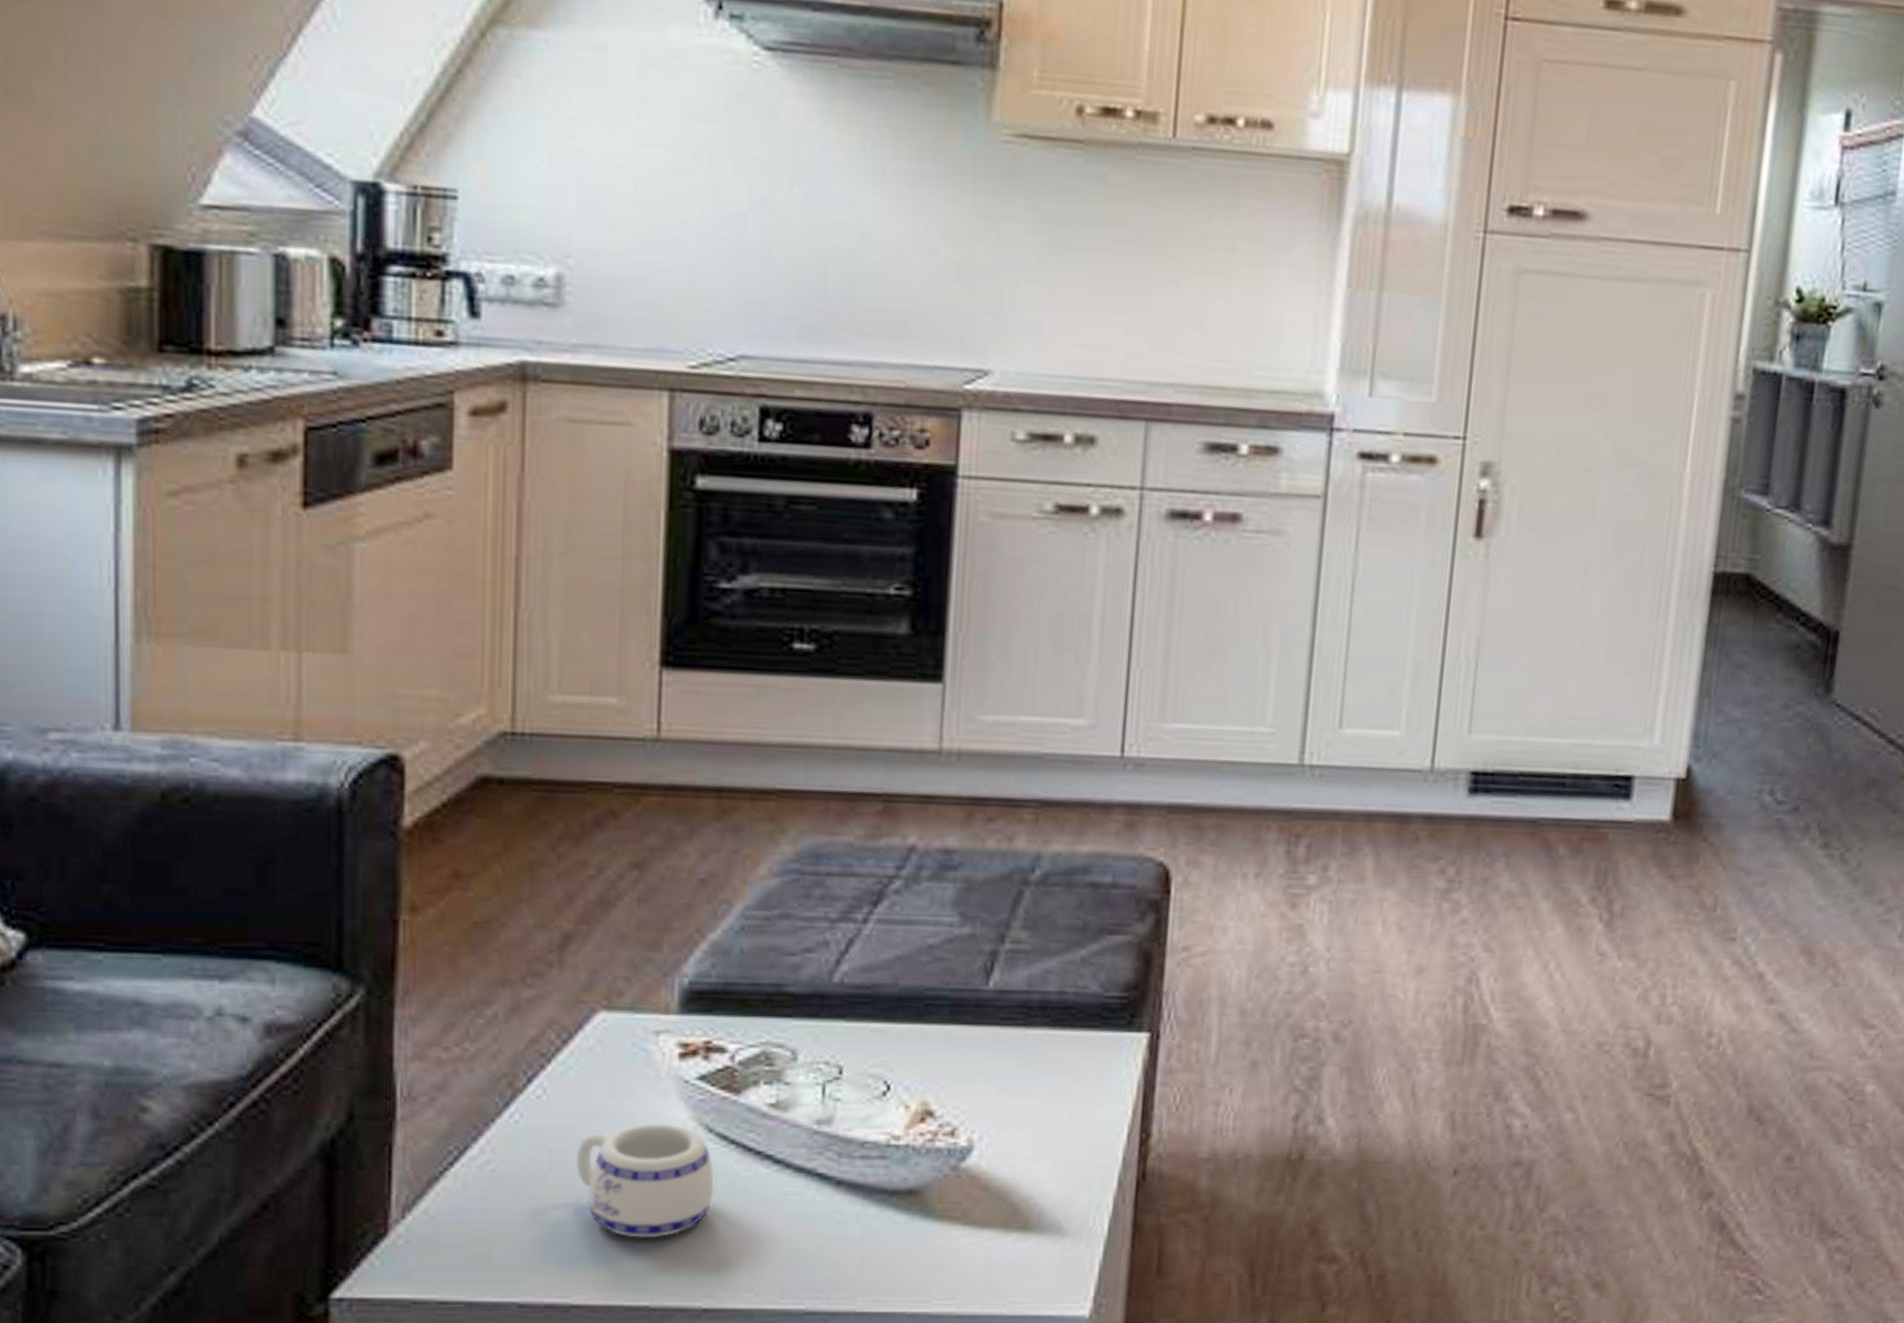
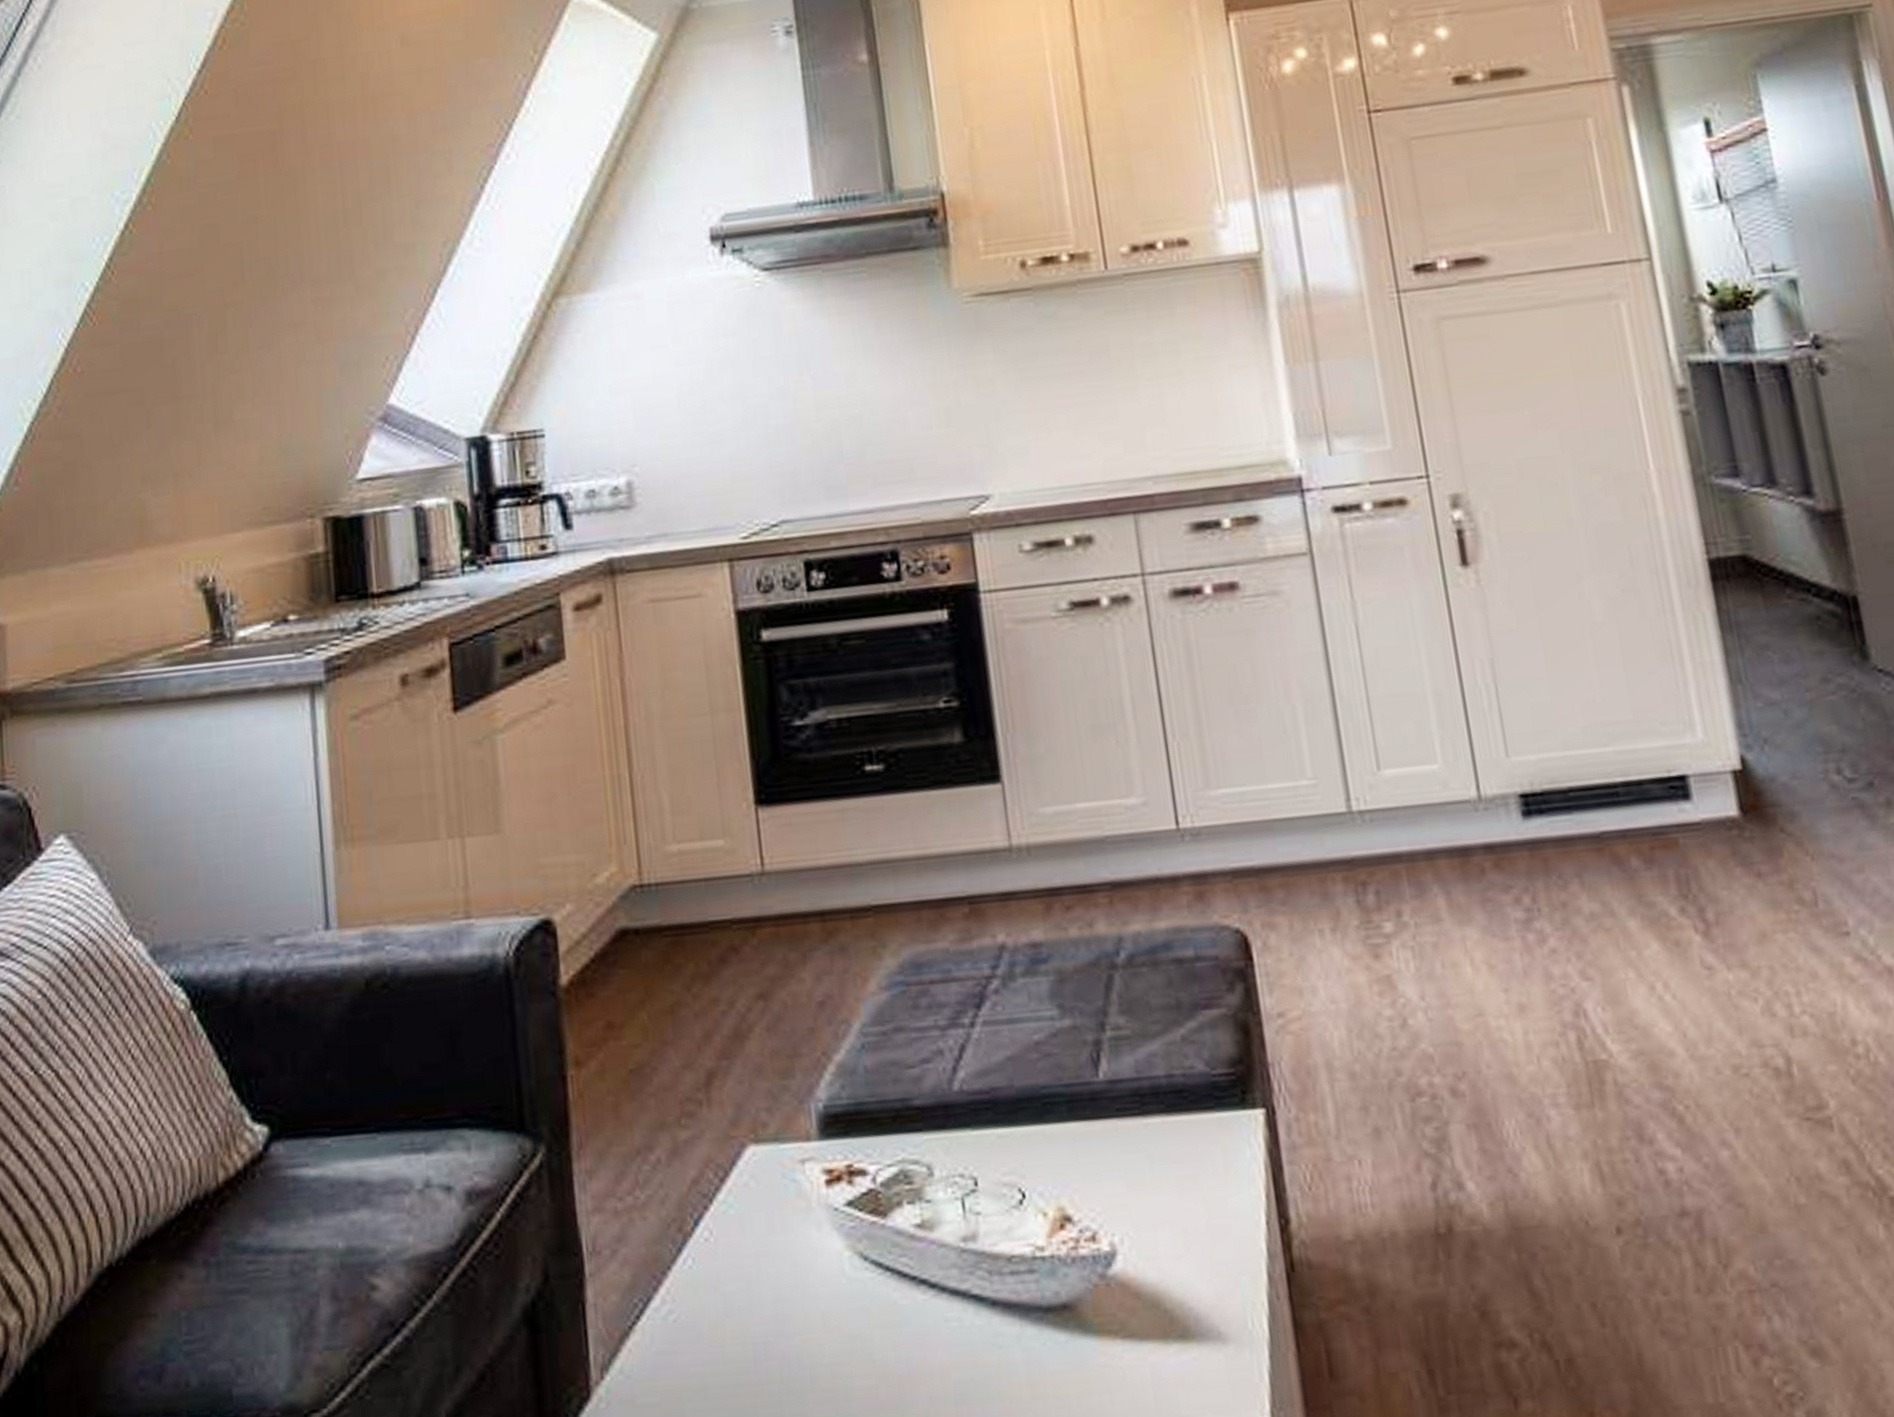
mug: present [576,1123,715,1238] -> none [747,1255,879,1382]

